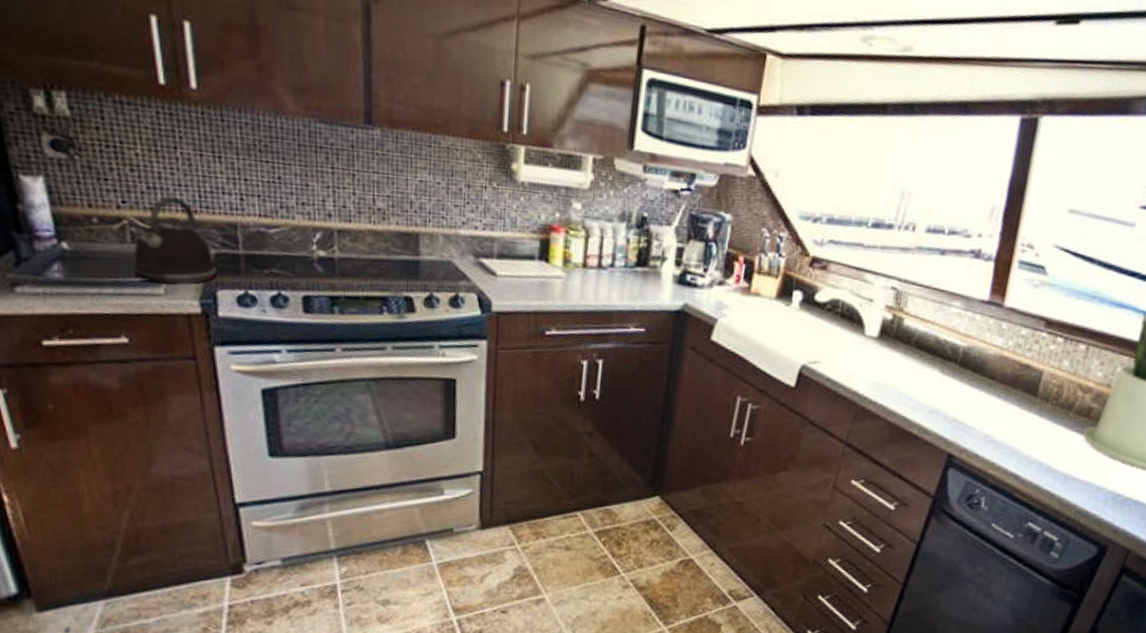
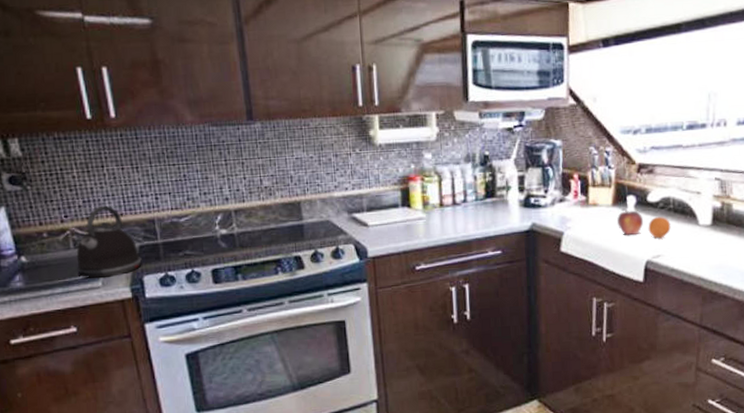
fruit: none [778,305,808,335] -> present [617,209,644,235]
fruit: none [810,318,835,343] -> present [648,216,671,238]

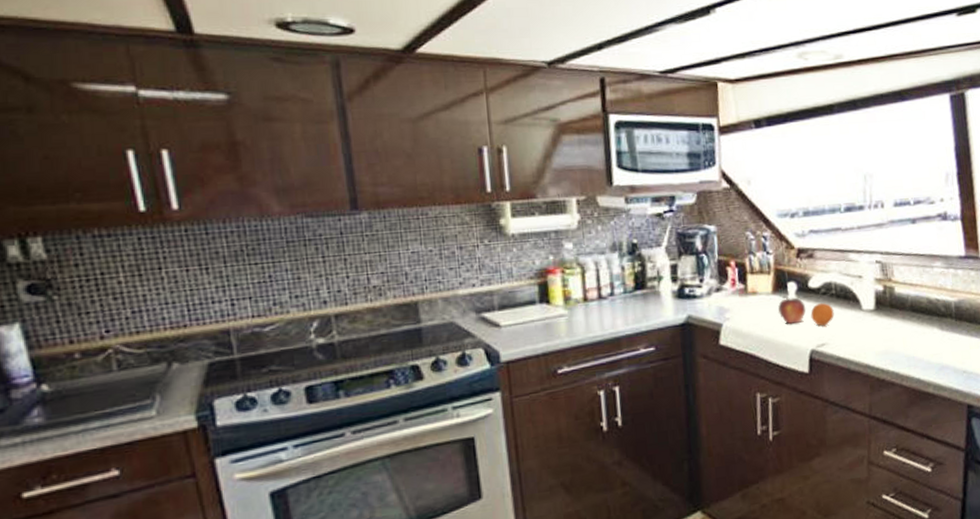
kettle: present [76,205,142,278] -> none [120,315,212,407]

